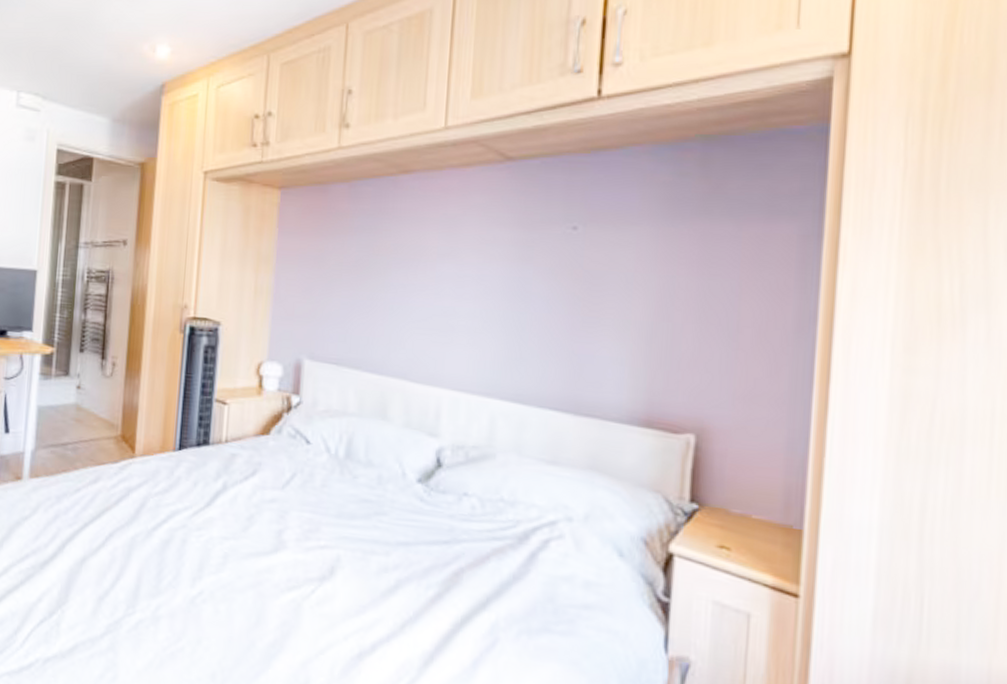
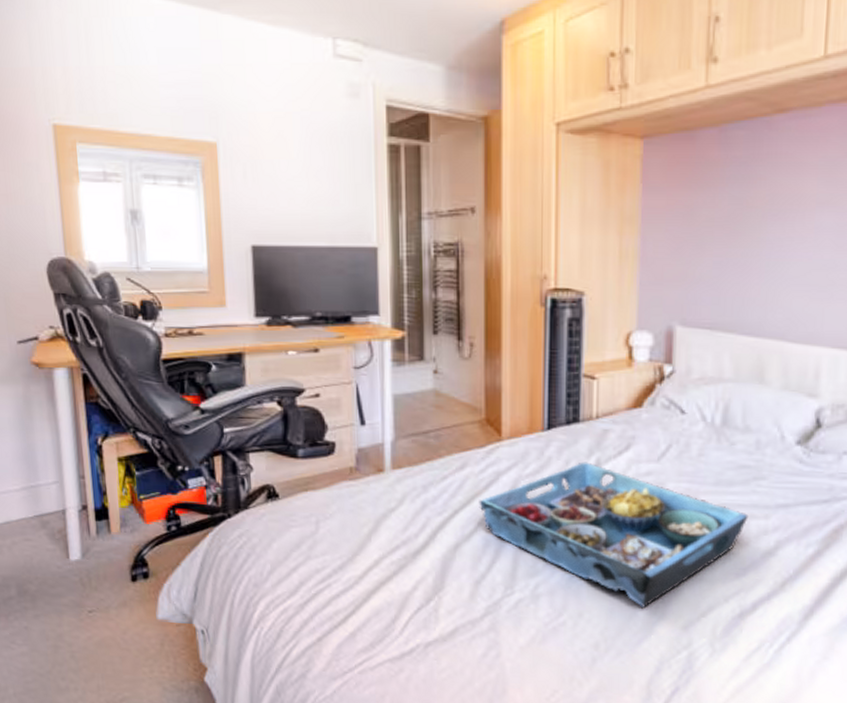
serving tray: none [108,484,369,639] -> present [479,462,749,608]

